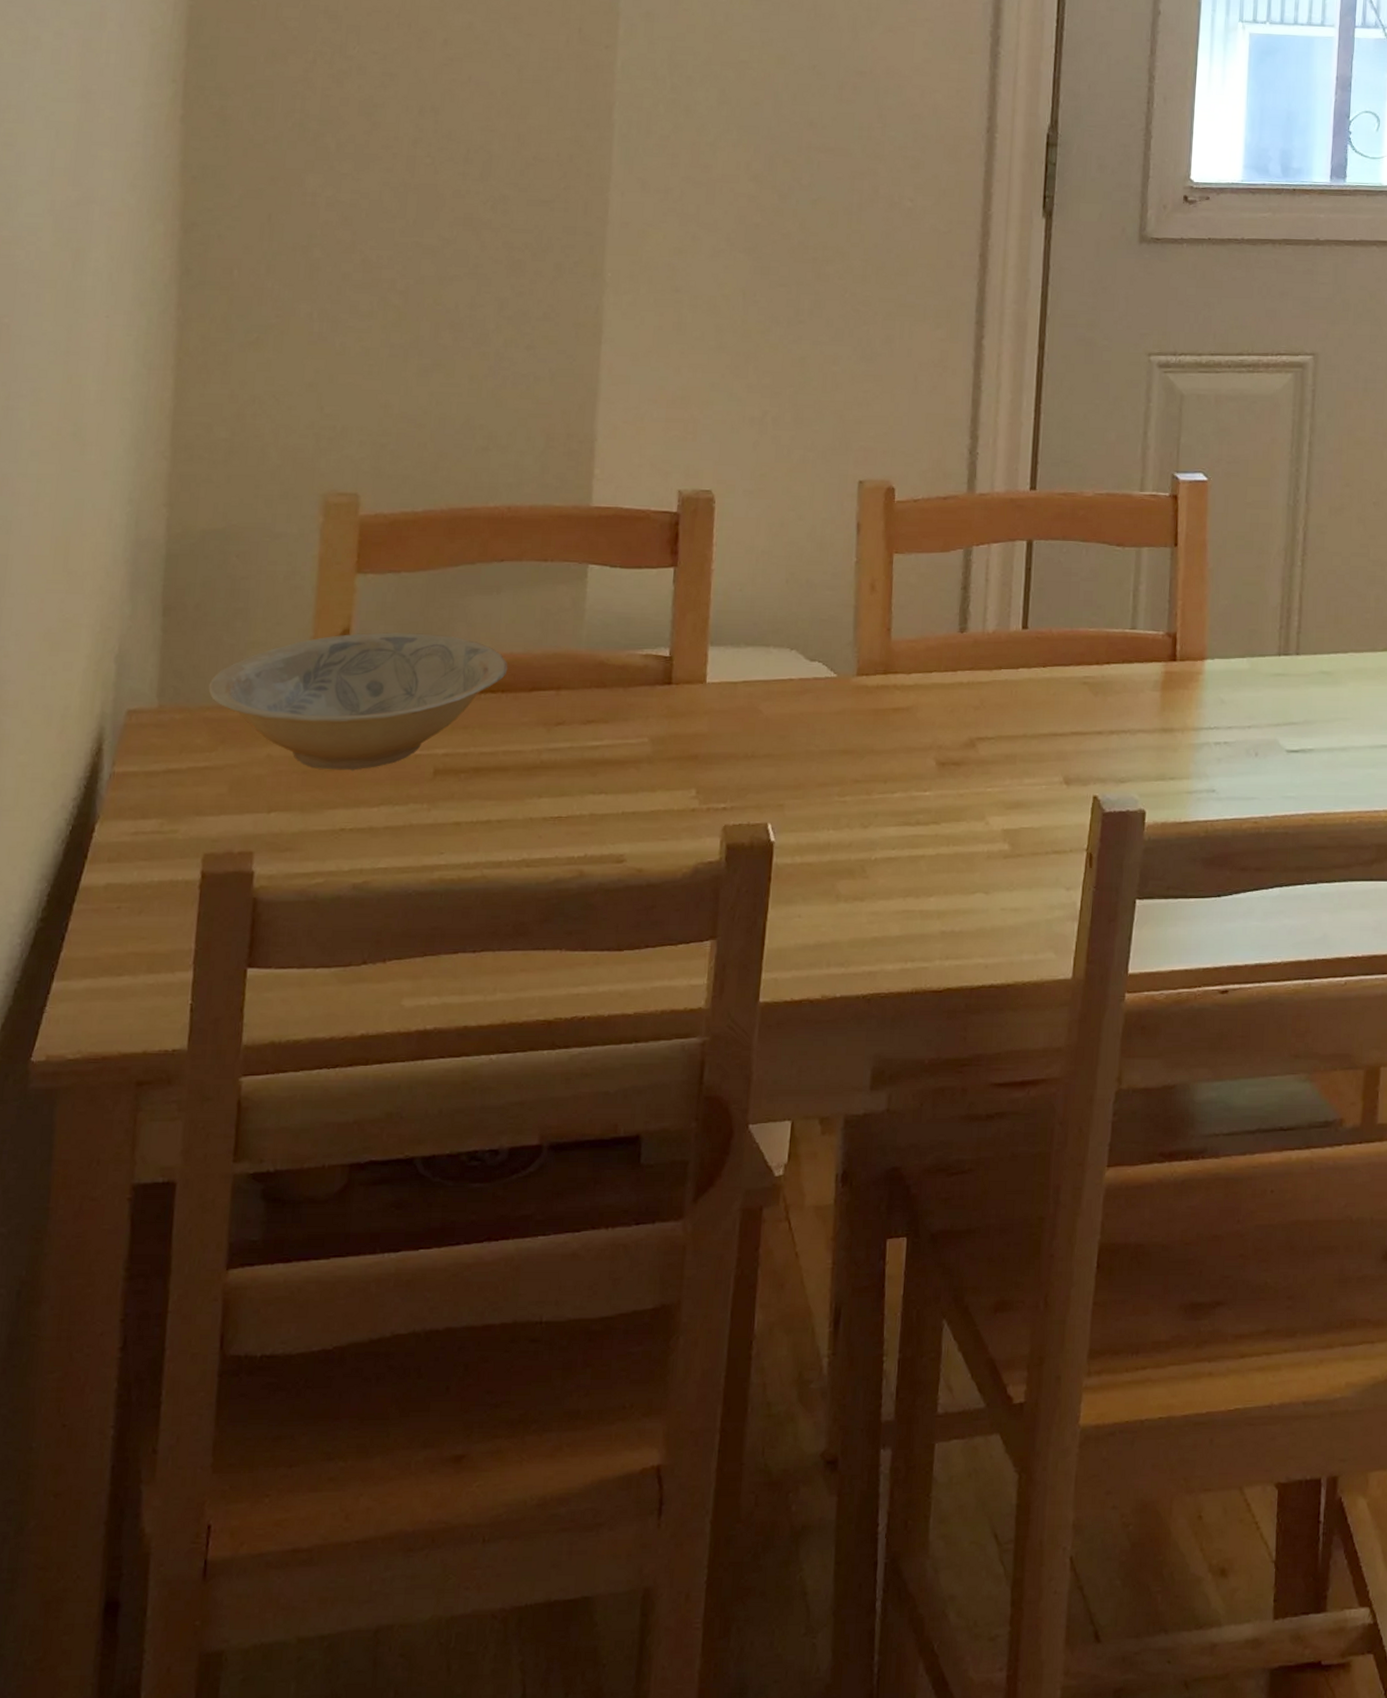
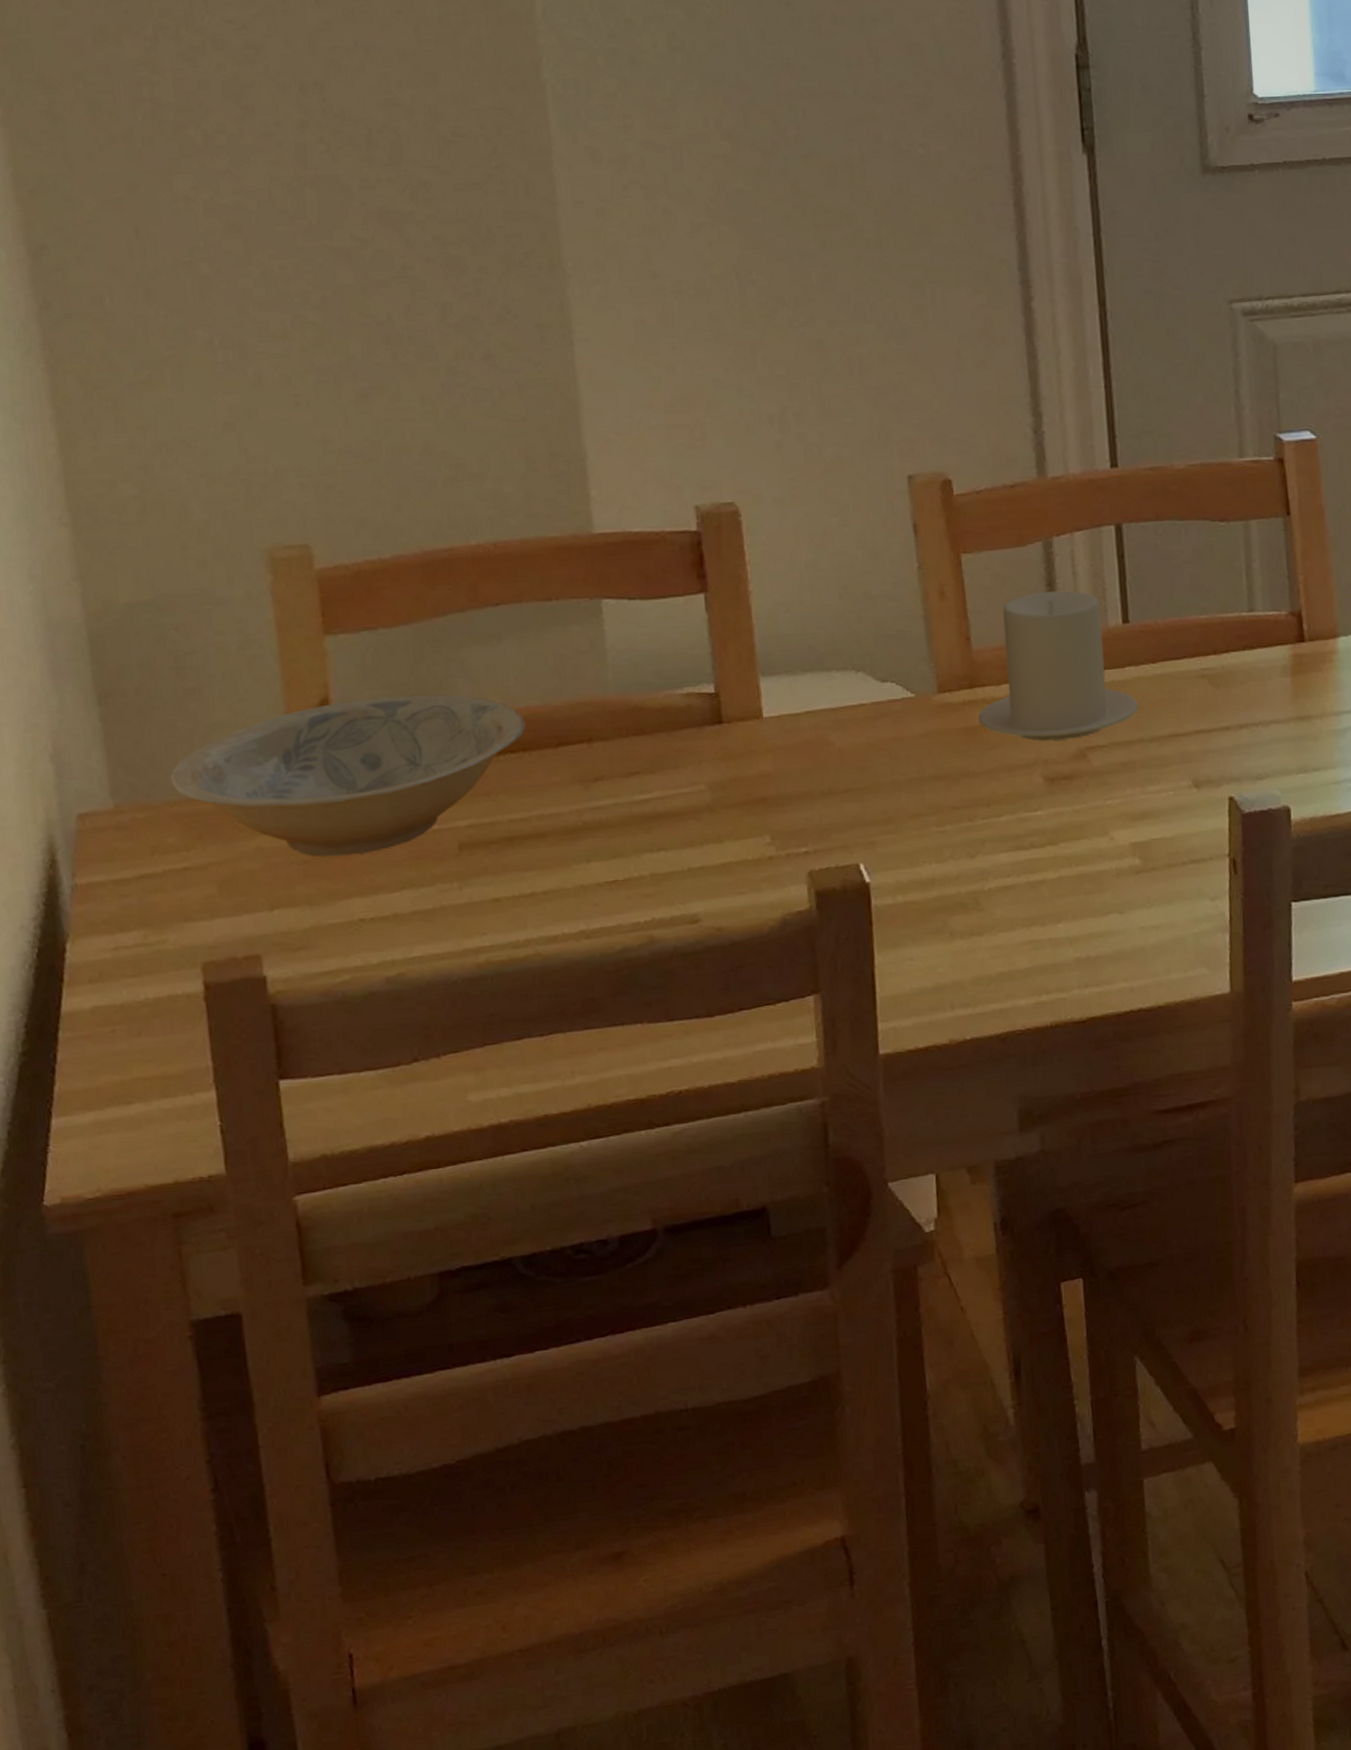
candle: none [888,594,1026,729] -> present [979,590,1138,741]

